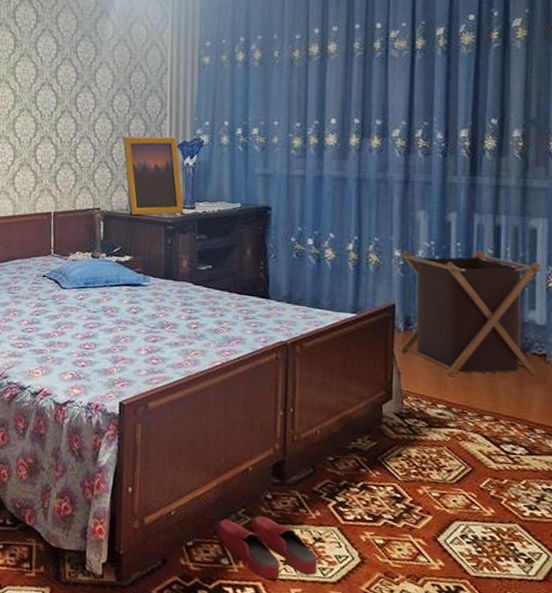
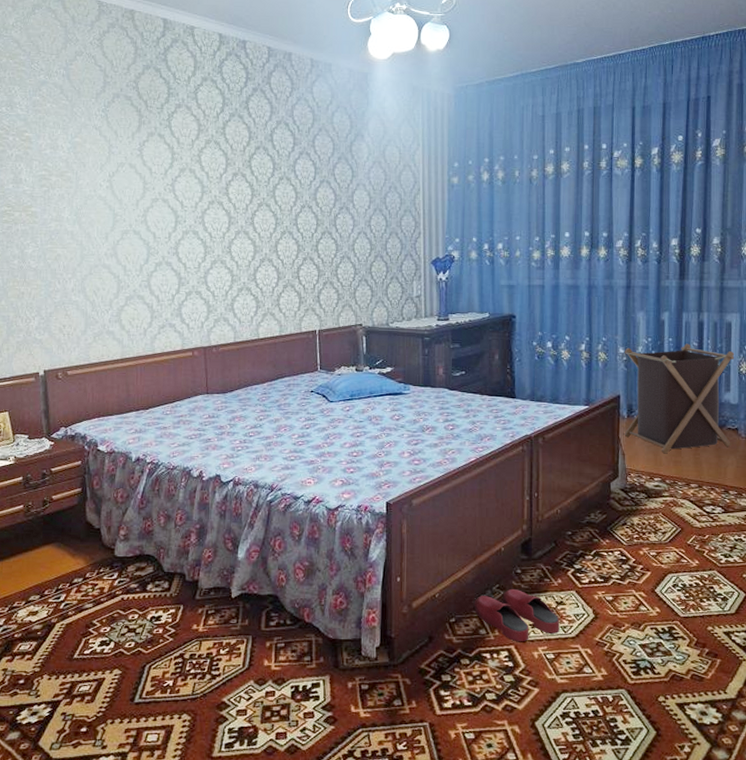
picture frame: present [123,136,184,216] -> none [381,253,439,330]

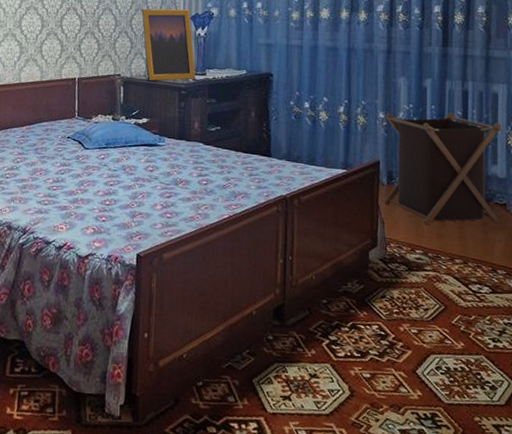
picture frame: none [381,253,439,330] -> present [141,8,196,82]
slippers: present [473,588,560,642] -> none [222,355,313,415]

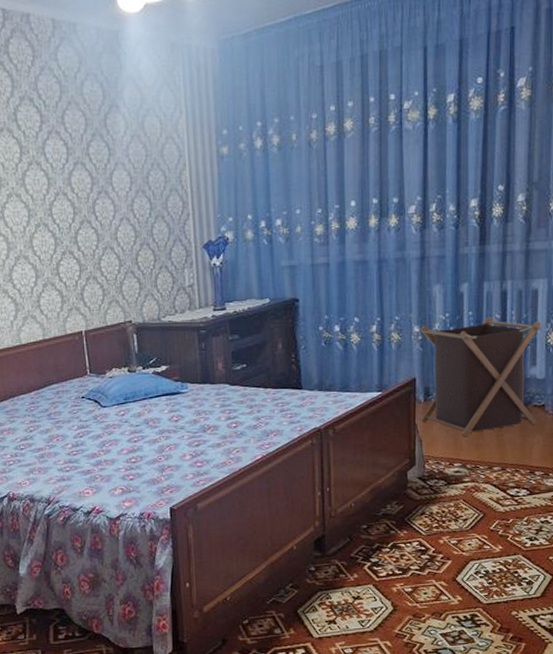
picture frame: present [141,8,196,82] -> none [147,237,215,325]

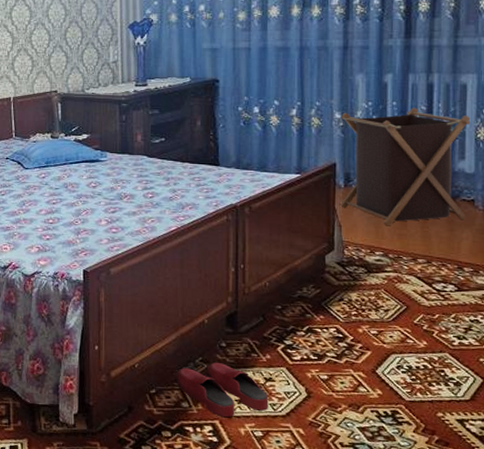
slippers: none [267,586,357,639] -> present [175,362,269,418]

